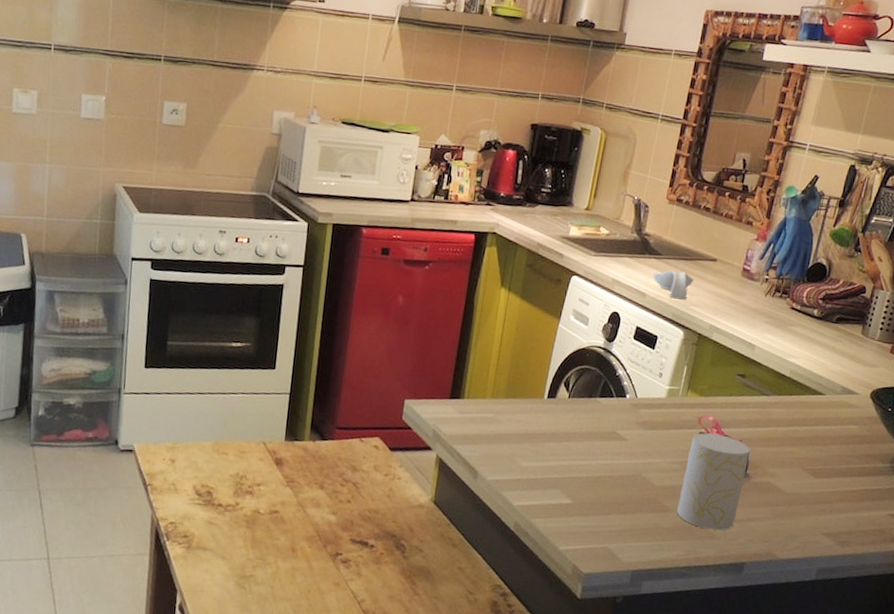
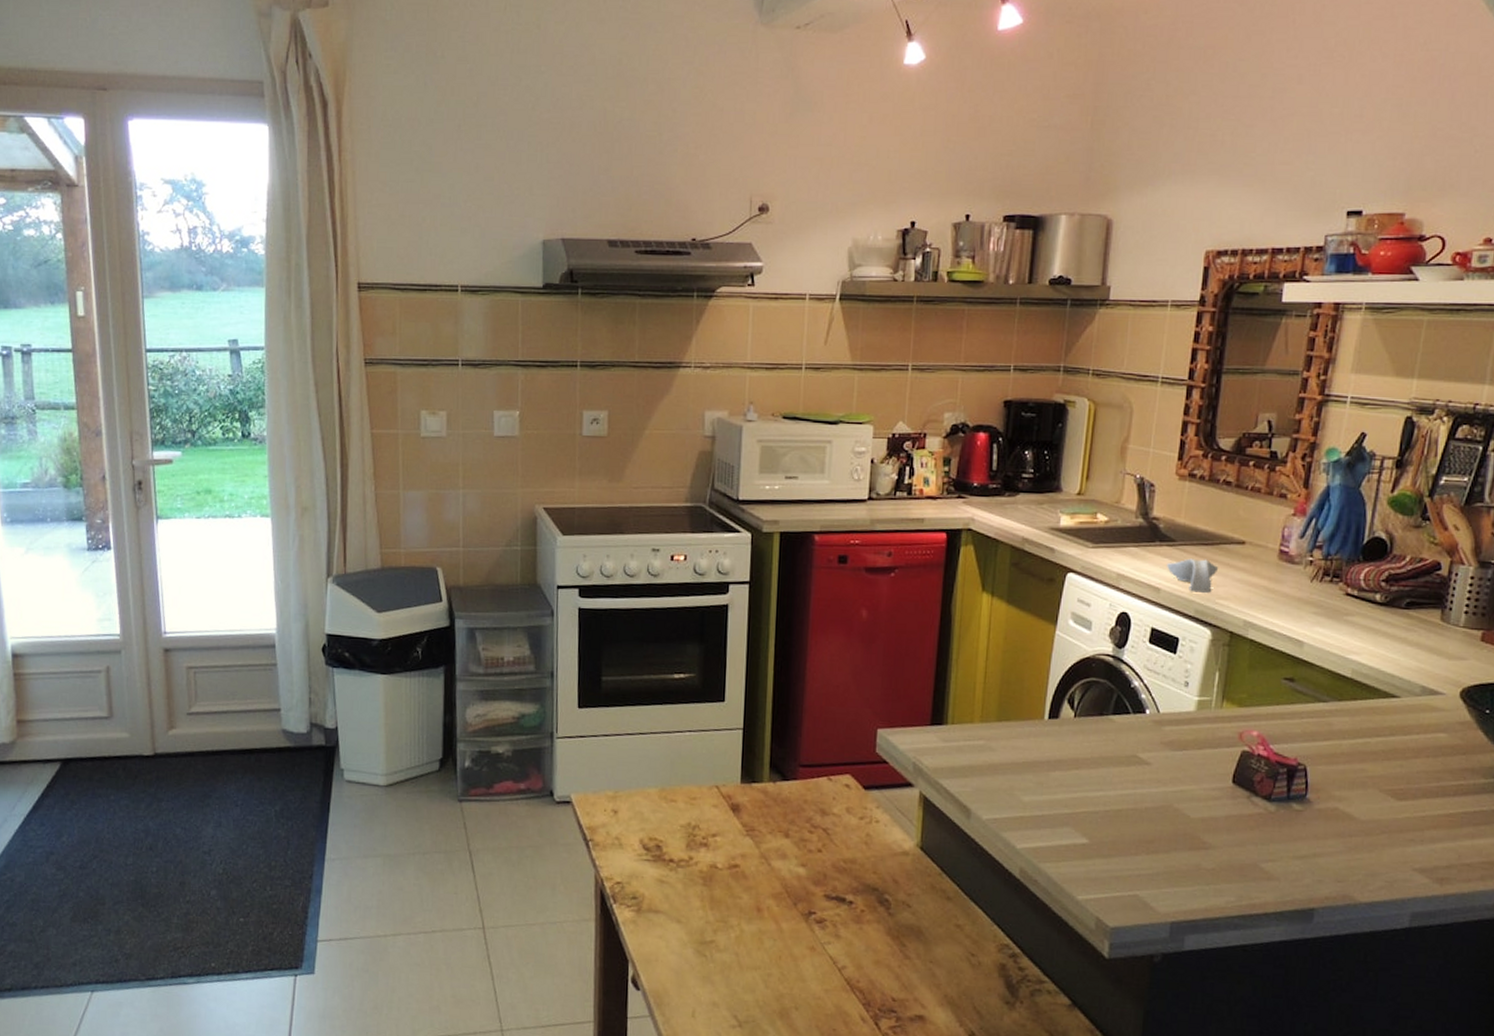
cup: present [677,433,751,531] -> none [1221,751,1310,870]

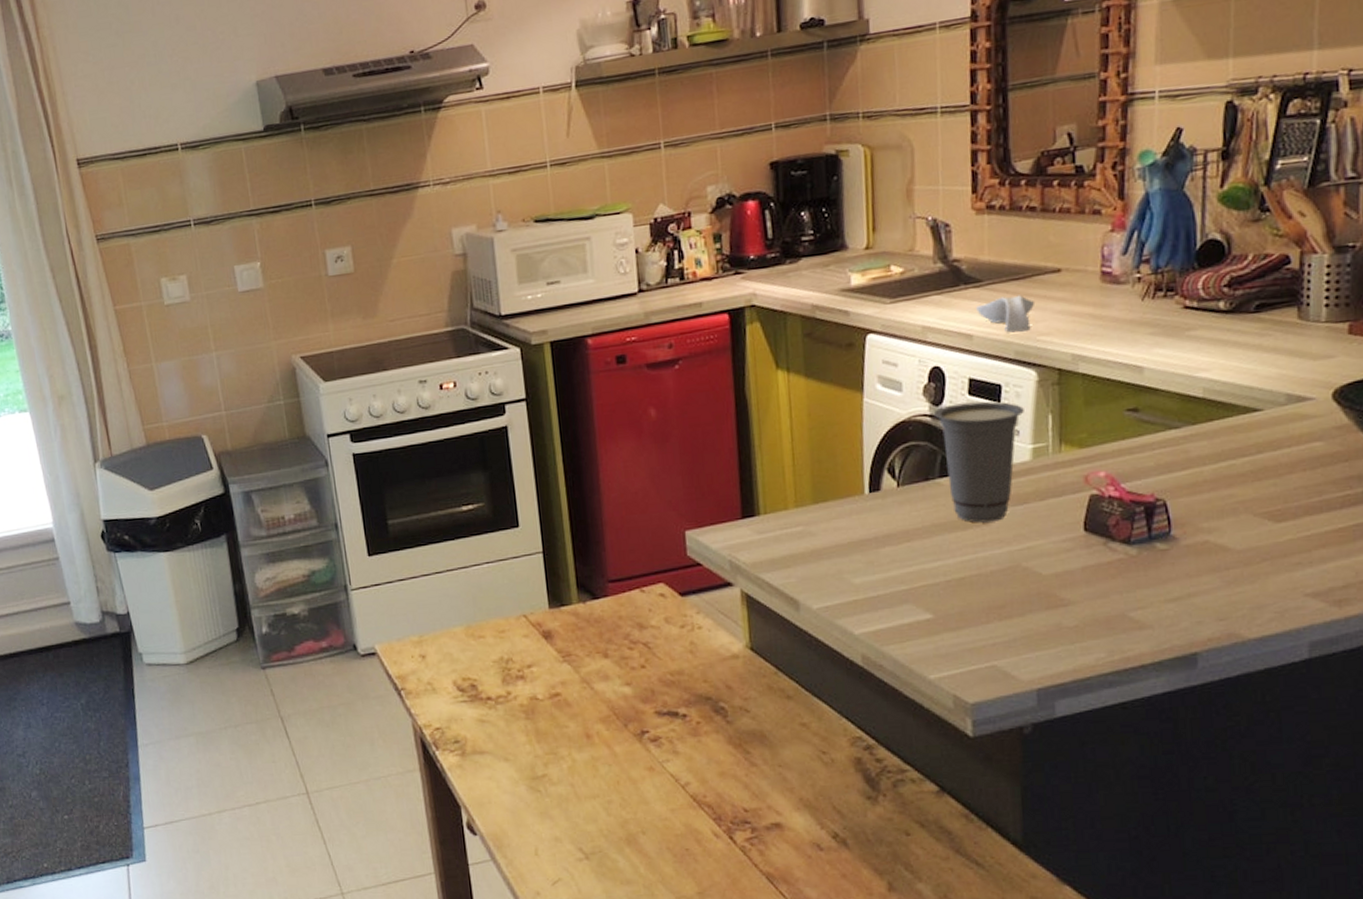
cup: none [1115,649,1196,763] -> present [933,401,1024,523]

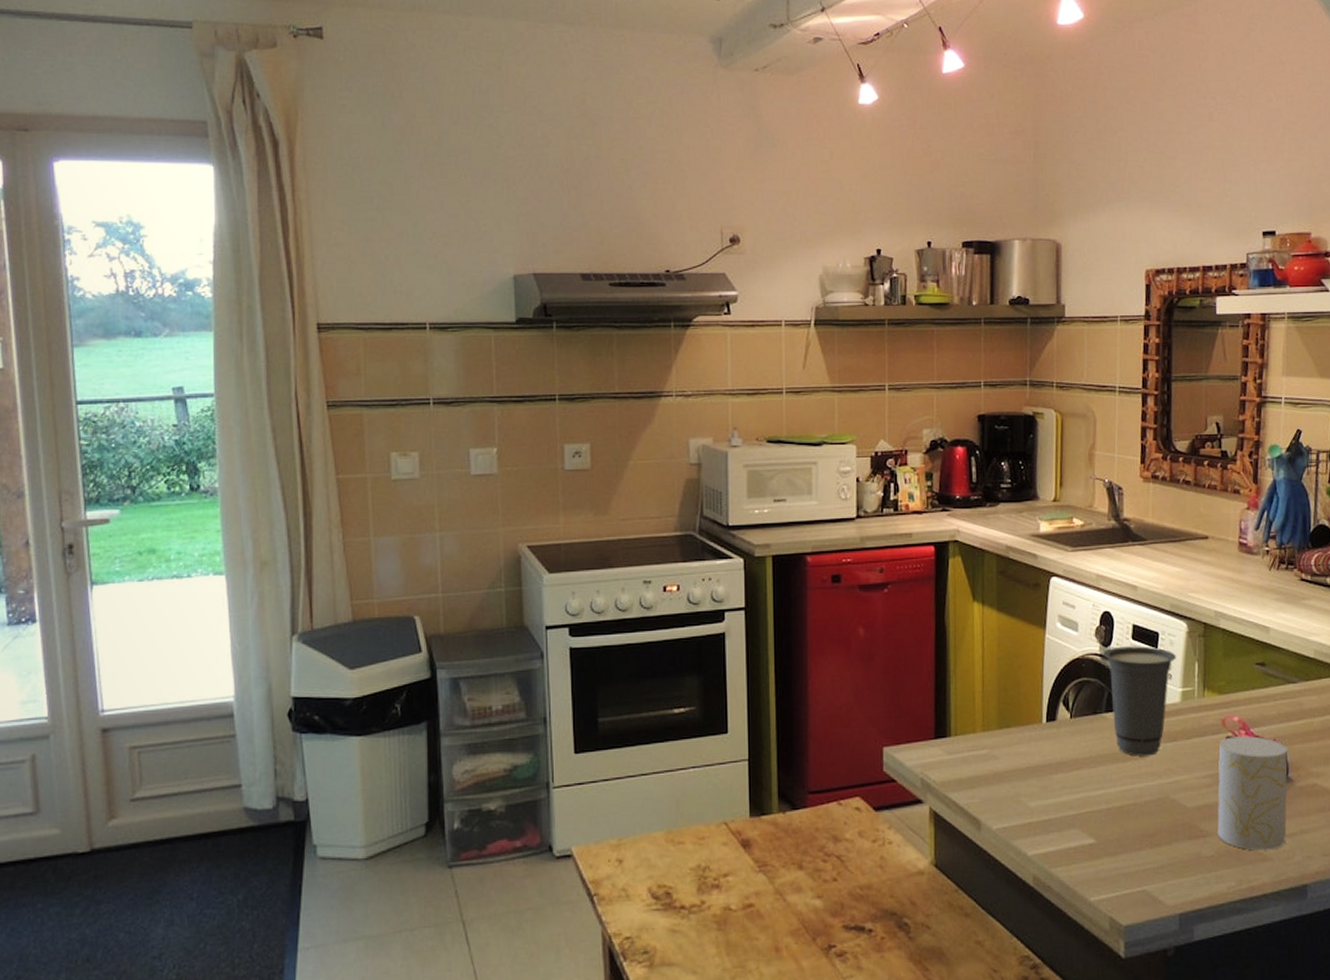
spoon rest: present [975,295,1036,333] -> none [1140,555,1188,588]
cup: none [1080,492,1171,618] -> present [1217,736,1288,851]

